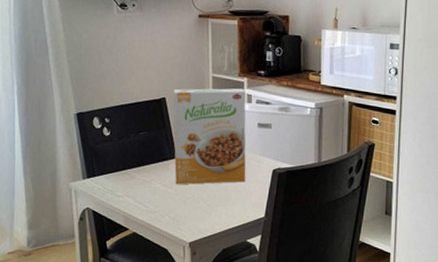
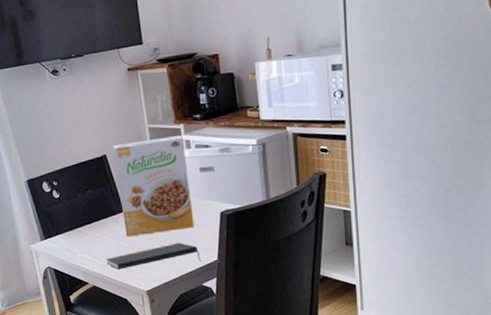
notepad: none [151,195,248,218] -> present [106,242,201,270]

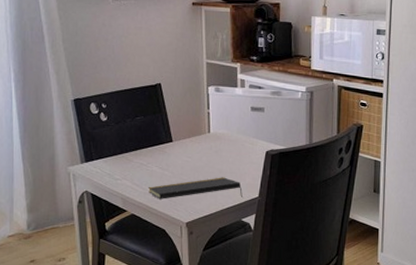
cereal box: present [112,134,195,237] -> none [168,73,240,168]

